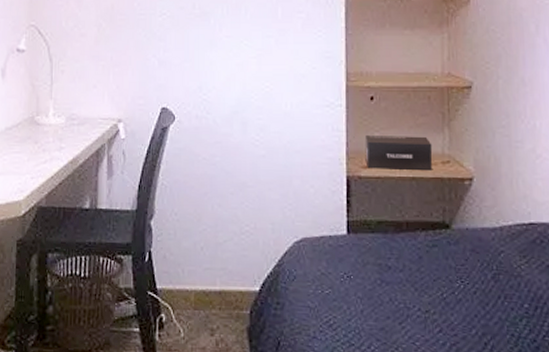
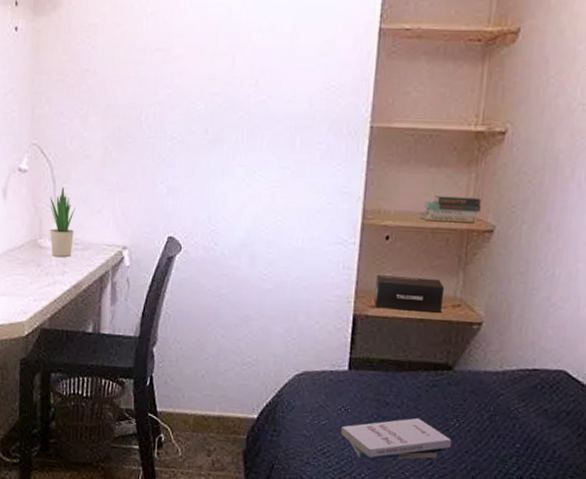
potted plant: none [47,64,72,134] -> present [50,187,76,258]
books: none [345,281,459,330] -> present [340,417,452,460]
books: none [400,56,456,81] -> present [420,196,481,224]

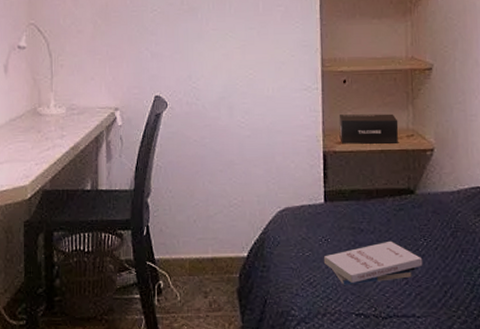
potted plant: present [50,187,76,258] -> none [47,59,71,123]
books: present [420,196,481,224] -> none [369,42,419,65]

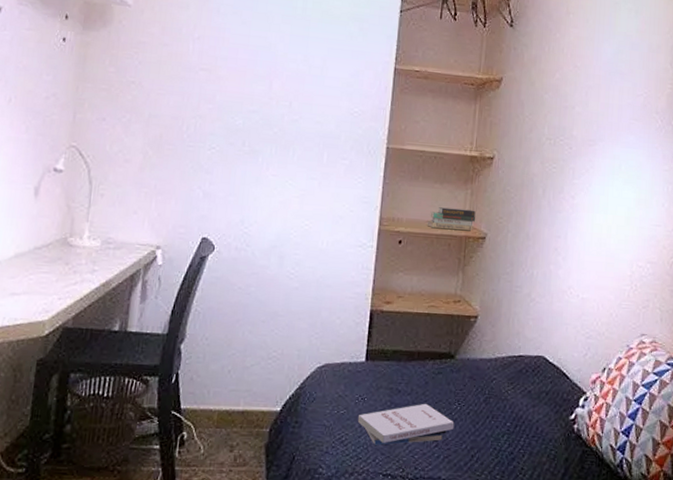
box: present [339,113,399,144] -> none [388,274,447,308]
books: none [369,42,419,65] -> present [427,207,476,231]

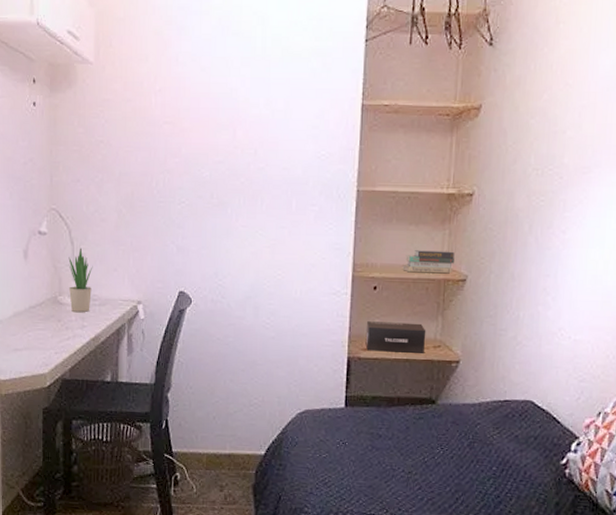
potted plant: none [81,188,111,256] -> present [68,248,93,313]
books: present [357,403,455,445] -> none [339,447,438,487]
box: none [388,274,447,308] -> present [365,321,426,353]

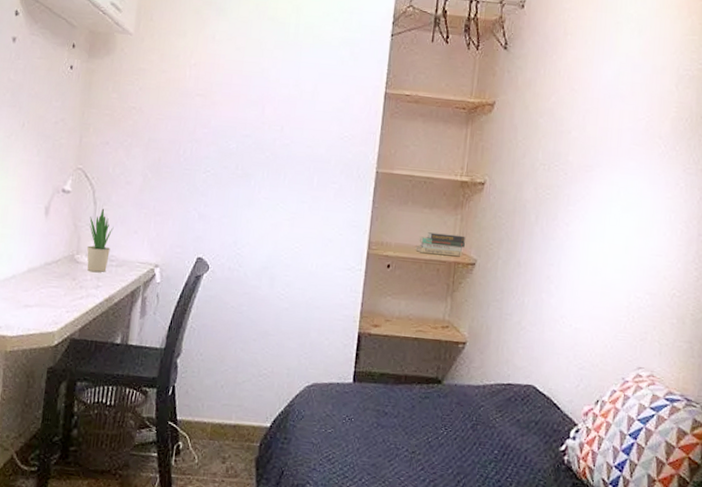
box: present [365,321,426,353] -> none [376,298,436,333]

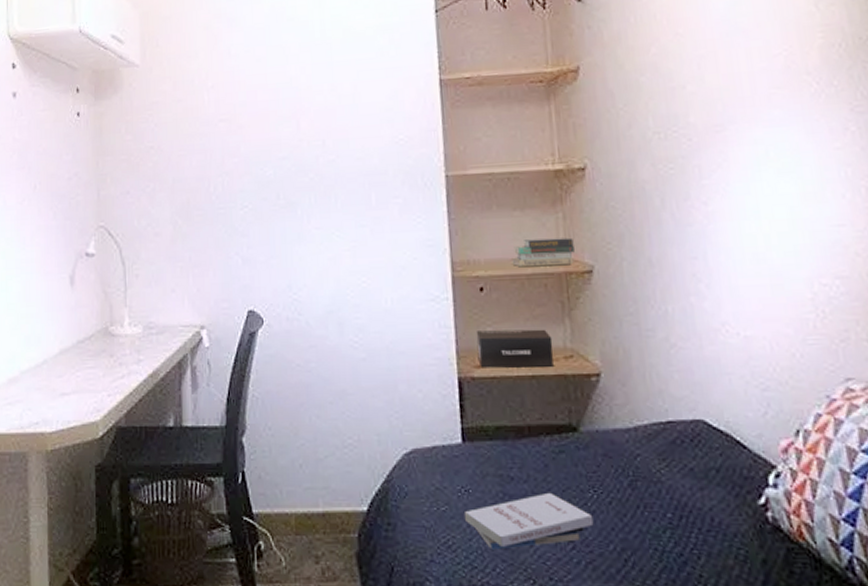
potted plant: present [87,208,114,272] -> none [120,268,148,345]
books: none [344,426,441,466] -> present [463,492,594,550]
box: none [376,298,436,333] -> present [476,329,554,368]

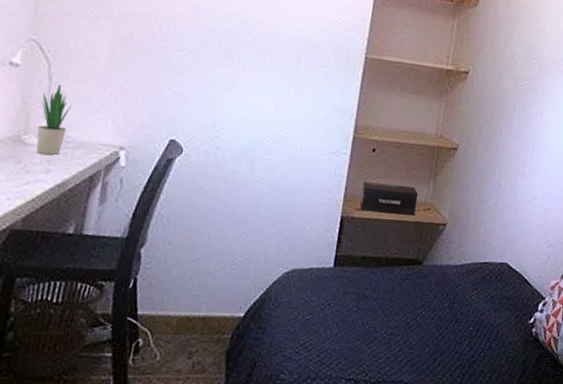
potted plant: none [120,268,148,345] -> present [36,84,72,155]
books: present [463,492,594,550] -> none [322,308,419,350]
books: present [511,238,575,267] -> none [401,118,449,142]

